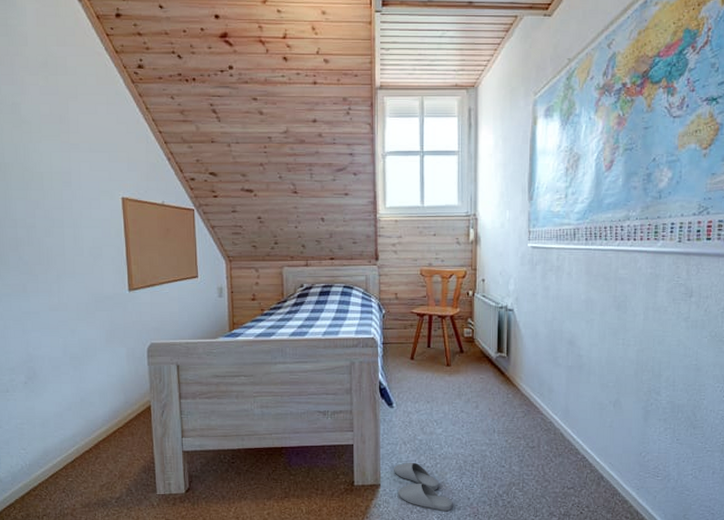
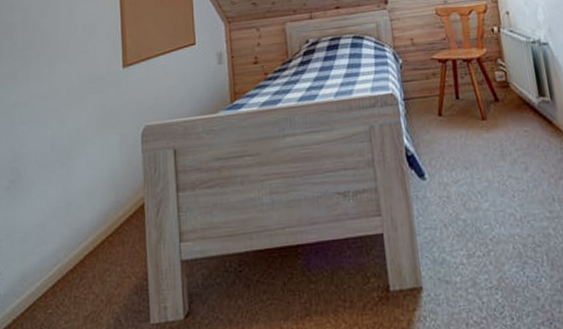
slippers: present [394,462,453,512] -> none [436,251,519,321]

